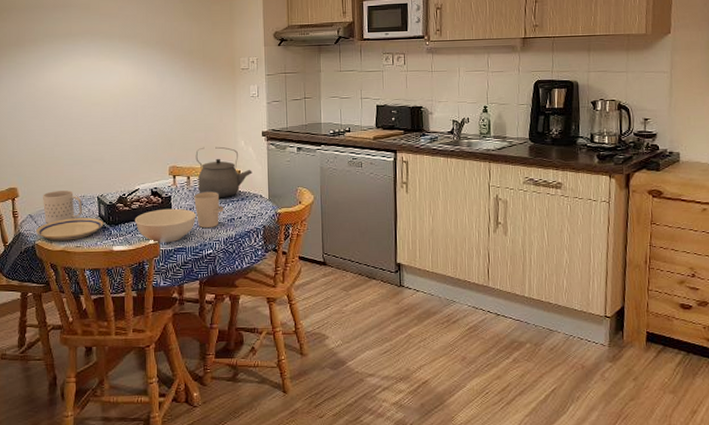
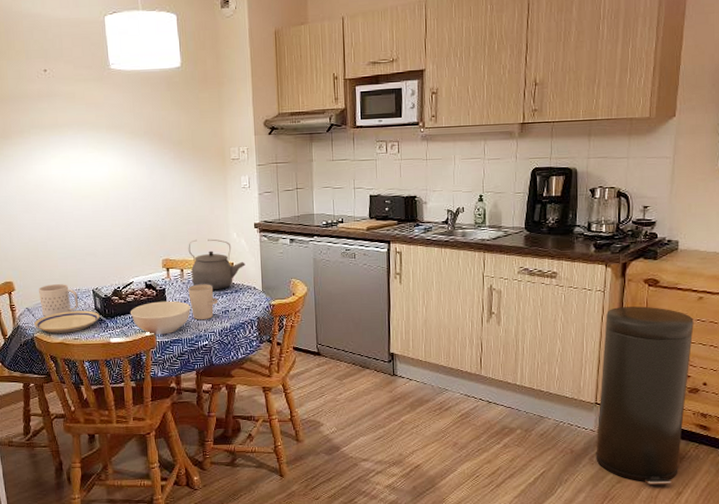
pedal bin: none [607,217,700,403] -> present [596,306,694,485]

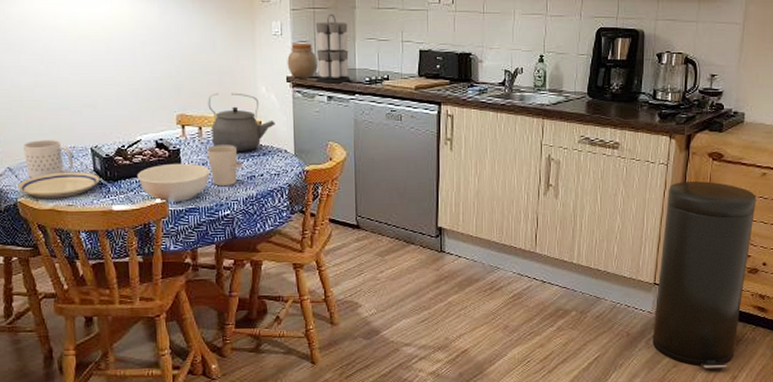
jar: none [254,194,281,224] -> present [287,44,318,78]
spice rack: none [278,167,310,228] -> present [315,13,351,84]

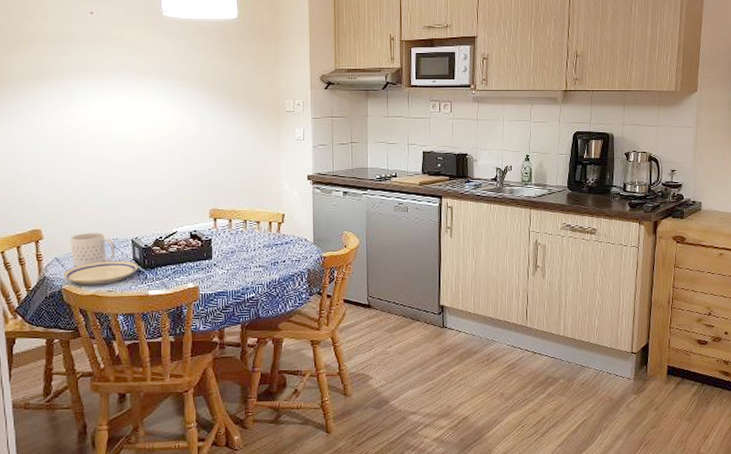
bowl: present [136,163,211,203] -> none [172,251,239,287]
cup: present [207,145,243,187] -> none [236,235,267,272]
tea kettle: present [208,92,275,153] -> none [238,189,297,242]
jar: present [287,44,318,78] -> none [308,147,335,177]
spice rack: present [315,13,351,84] -> none [333,121,364,181]
pedal bin: present [652,181,756,369] -> none [632,261,716,429]

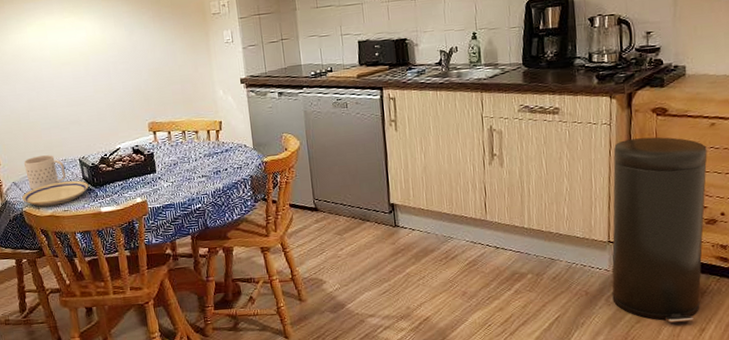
pedal bin: none [632,261,716,429] -> present [612,137,708,323]

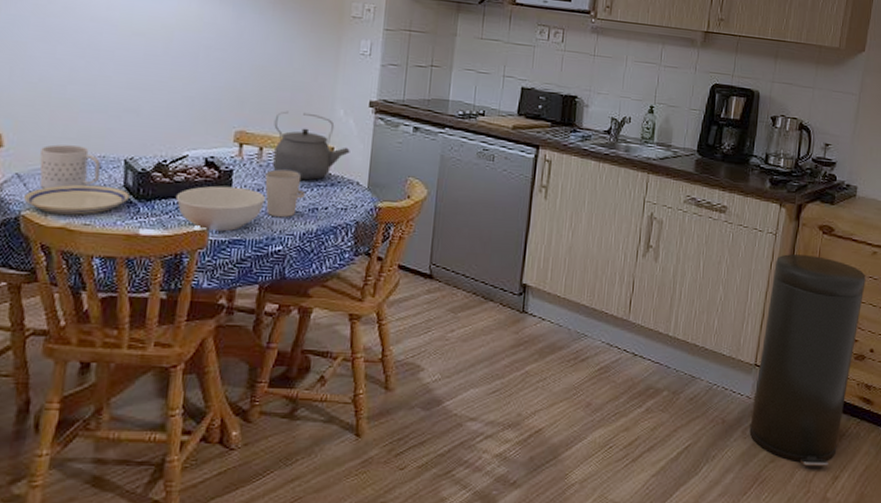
bowl: none [119,164,182,202] -> present [175,185,266,232]
tea kettle: none [174,98,234,151] -> present [273,111,350,181]
cup: none [176,144,209,183] -> present [265,169,305,218]

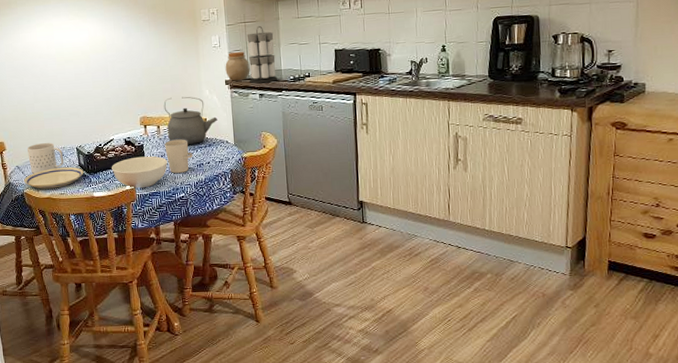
jar: none [372,66,408,106] -> present [225,52,250,81]
spice rack: none [403,38,446,115] -> present [246,25,278,84]
pedal bin: present [749,254,866,467] -> none [568,149,665,328]

